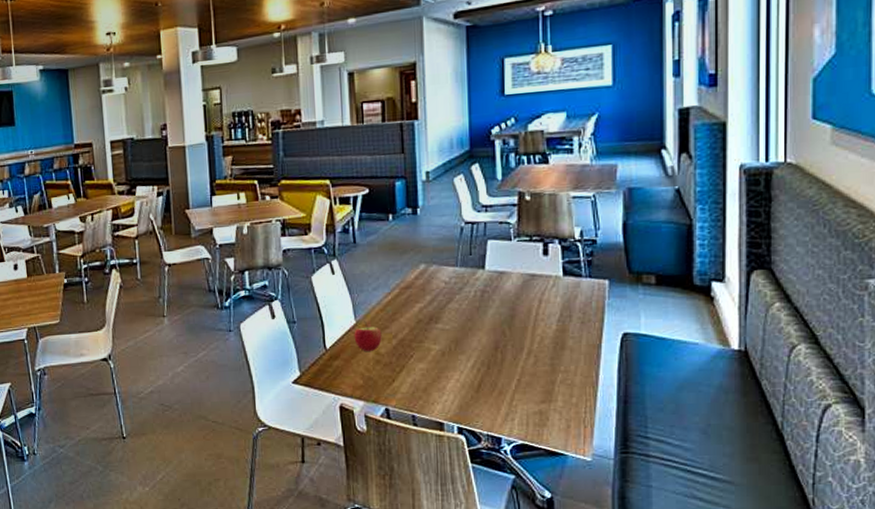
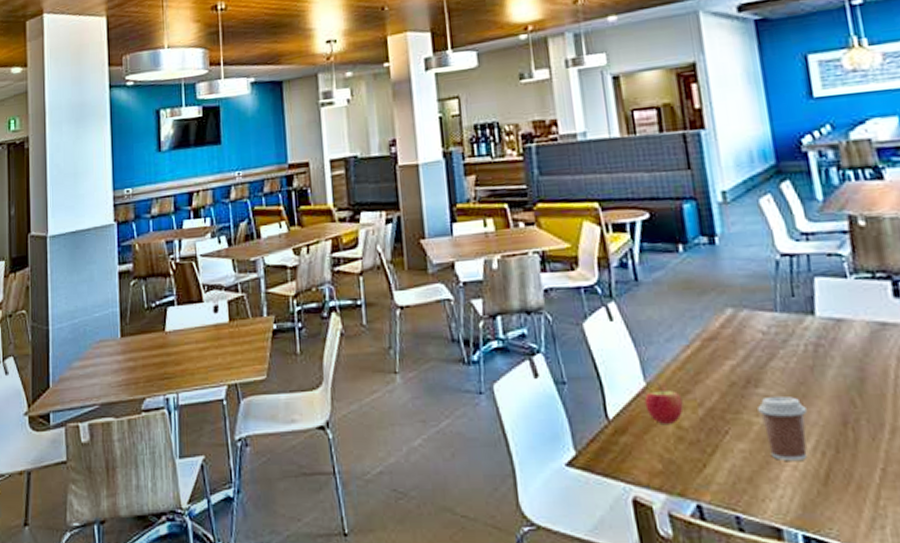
coffee cup: none [436,329,470,376] -> present [758,395,808,460]

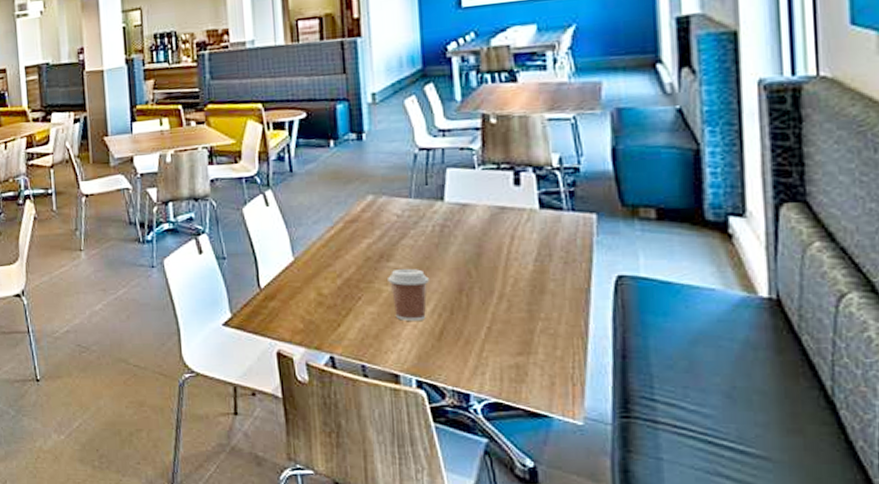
apple: present [644,382,684,424] -> none [292,257,325,292]

